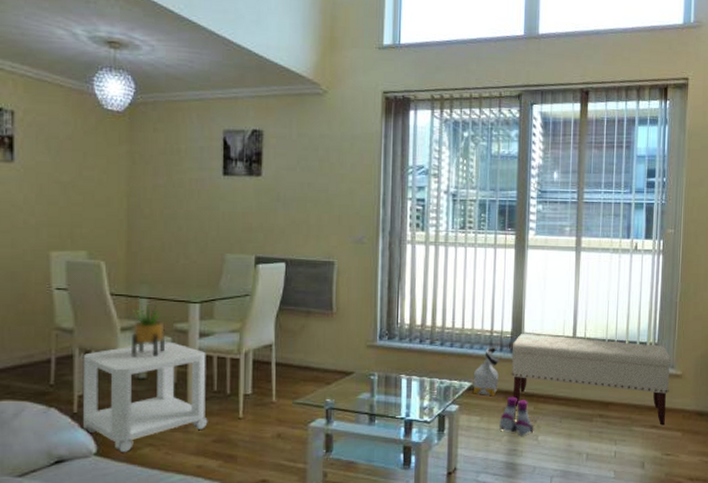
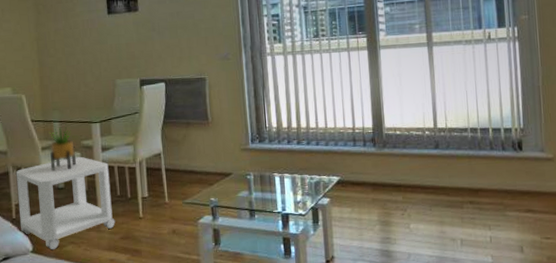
bag: present [472,346,500,397] -> none [340,142,366,189]
boots: present [499,396,534,436] -> none [370,188,405,225]
bench: present [511,334,672,426] -> none [375,128,542,209]

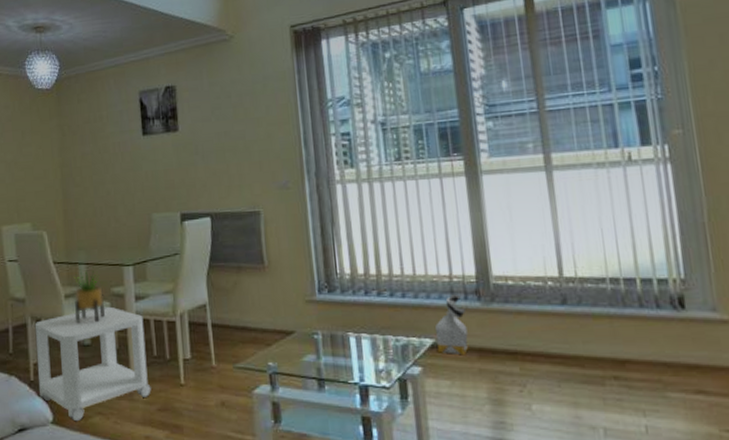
bag: none [340,142,366,189] -> present [434,294,469,356]

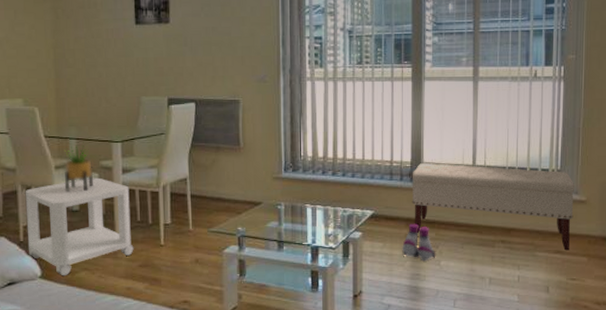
bag: present [434,294,469,356] -> none [375,176,401,224]
boots: none [476,355,524,405] -> present [402,223,436,262]
bench: none [480,276,717,390] -> present [411,163,575,251]

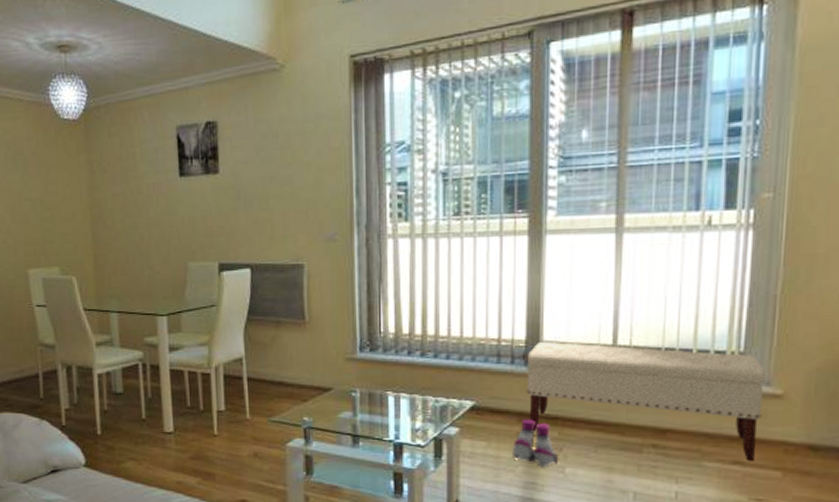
side table: present [25,177,134,276] -> none [65,356,184,466]
potted plant: present [64,142,94,192] -> none [104,315,138,372]

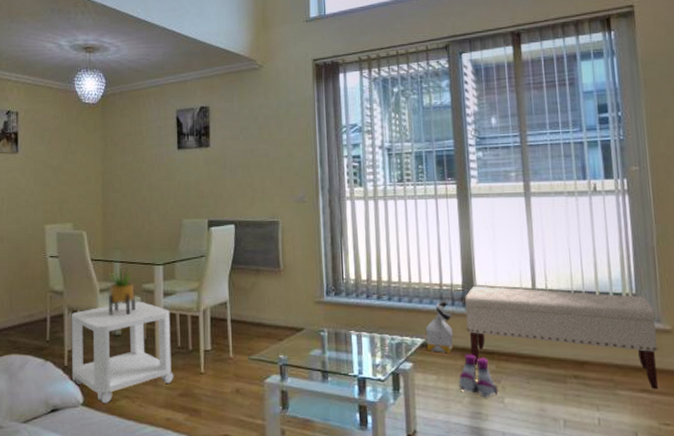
side table: none [65,356,184,466] -> present [71,301,174,404]
potted plant: none [104,315,138,372] -> present [108,265,136,316]
bag: none [476,358,511,419] -> present [425,300,454,354]

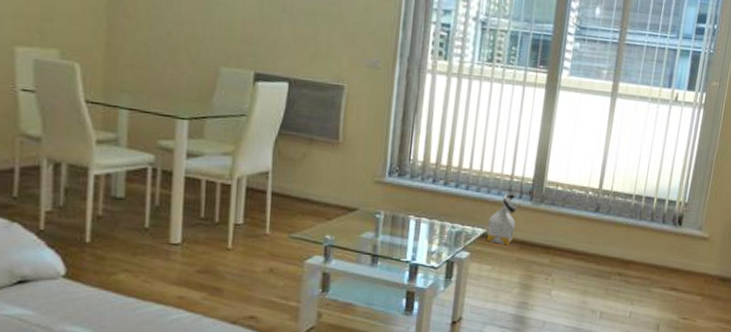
side table: present [71,301,174,404] -> none [49,159,194,278]
potted plant: present [108,265,136,316] -> none [108,114,148,175]
boots: present [458,354,499,398] -> none [511,247,548,290]
bench: present [465,286,658,389] -> none [528,182,700,289]

